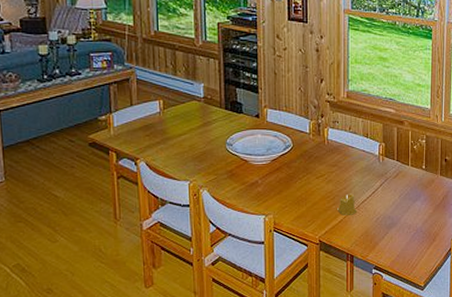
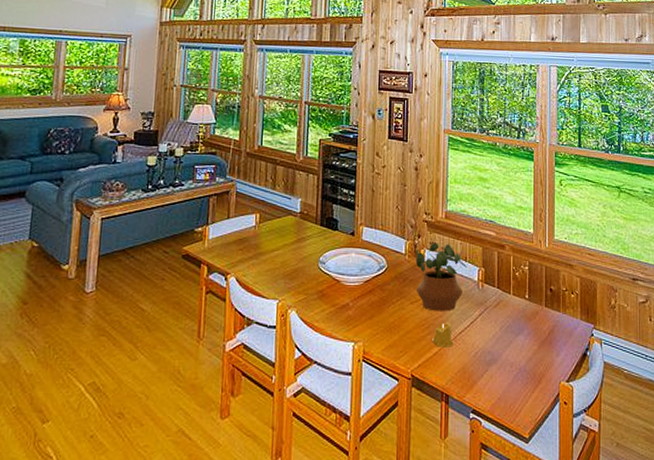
potted plant: none [319,121,368,184] -> present [415,242,467,312]

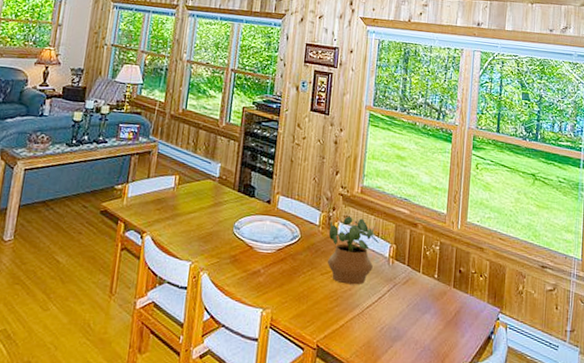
candle: present [431,322,454,347] -> none [338,296,361,321]

